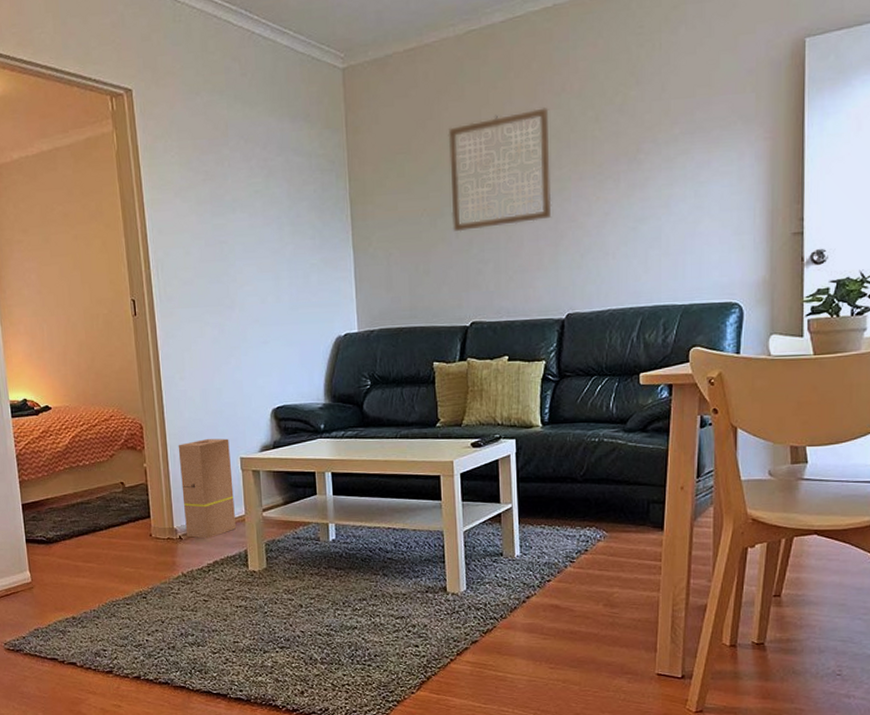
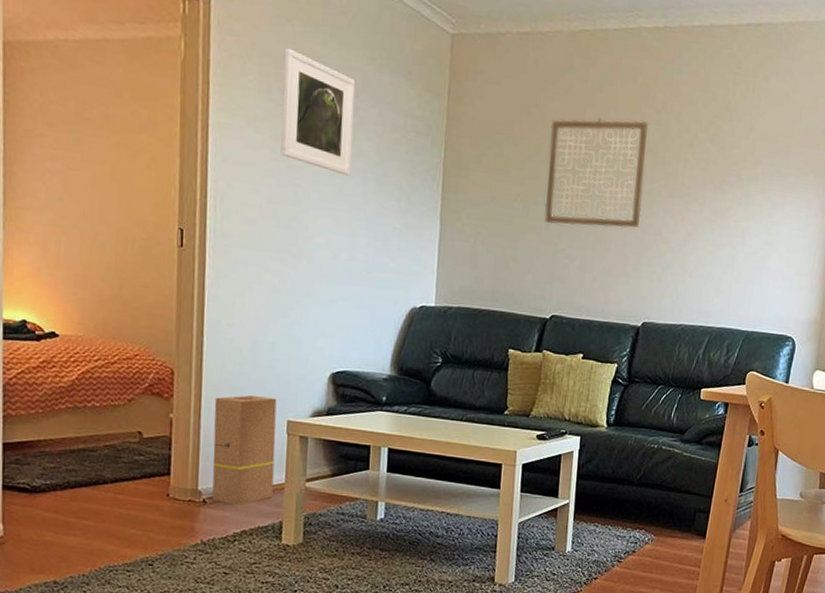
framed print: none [197,119,268,224] -> present [280,48,356,176]

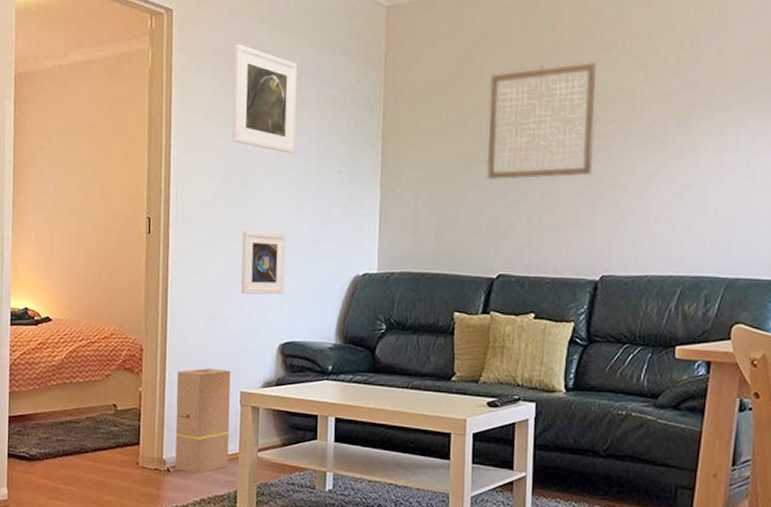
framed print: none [289,252,339,322] -> present [241,230,286,295]

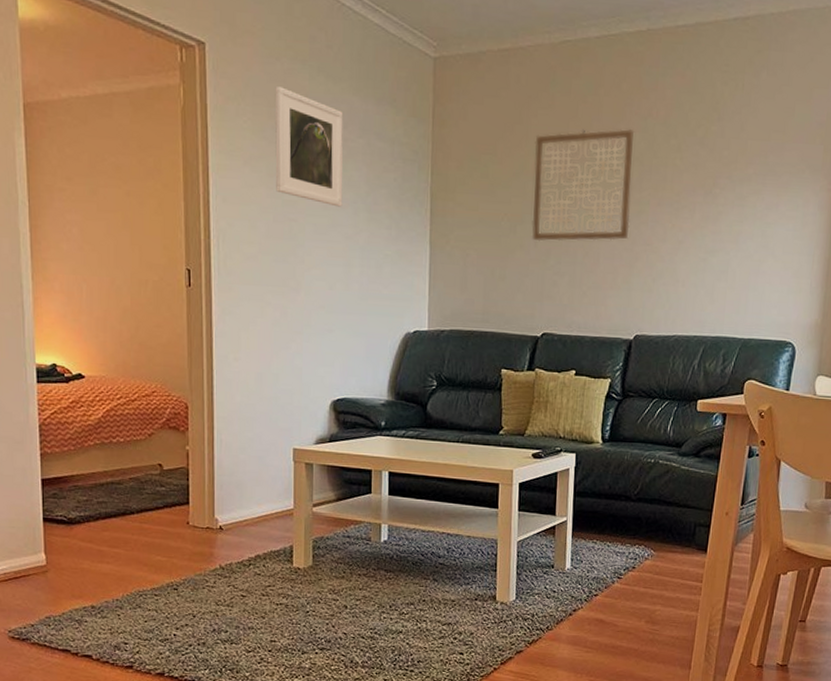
cardboard box: present [175,368,231,474] -> none [226,426,284,531]
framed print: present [241,230,286,295] -> none [290,285,336,351]

